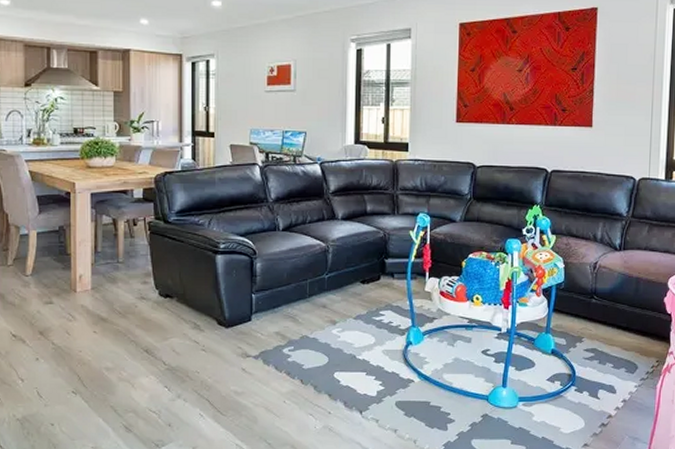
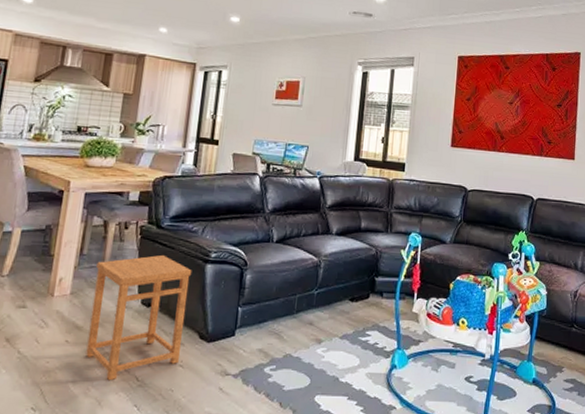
side table: none [112,248,203,366] -> present [86,254,192,381]

